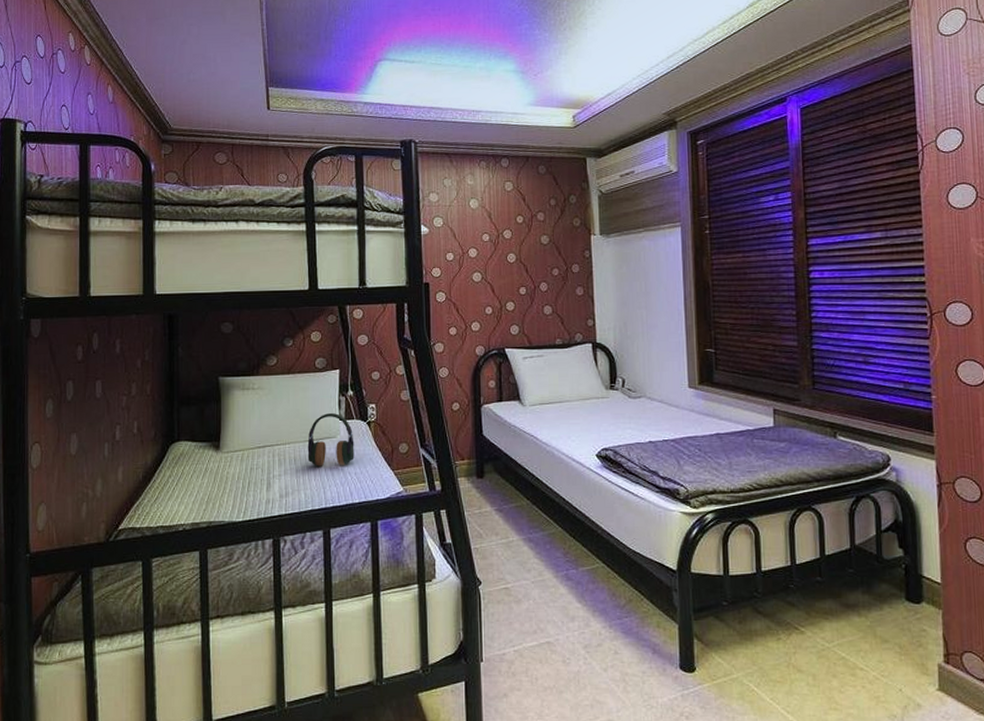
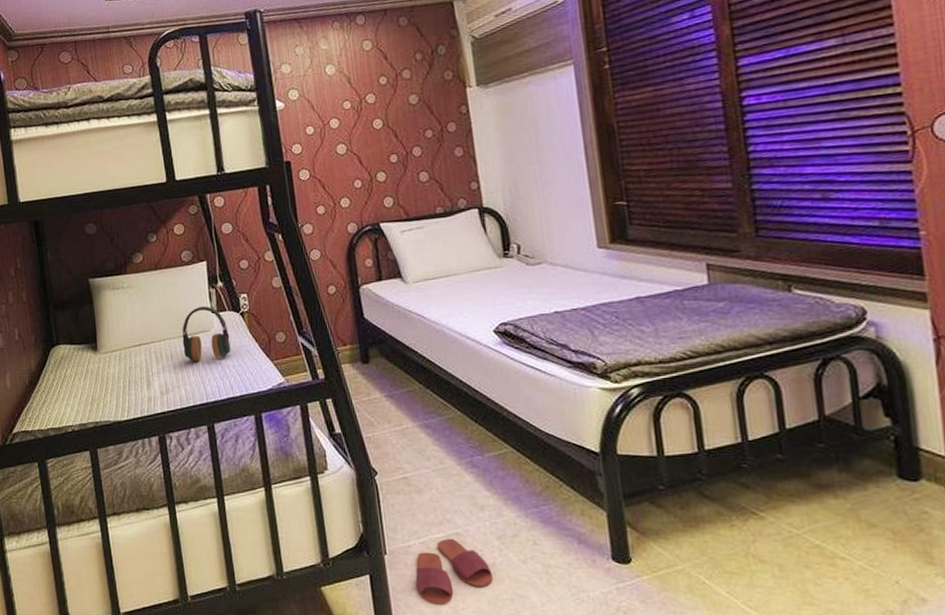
slippers: none [507,646,577,711] -> present [415,538,493,606]

